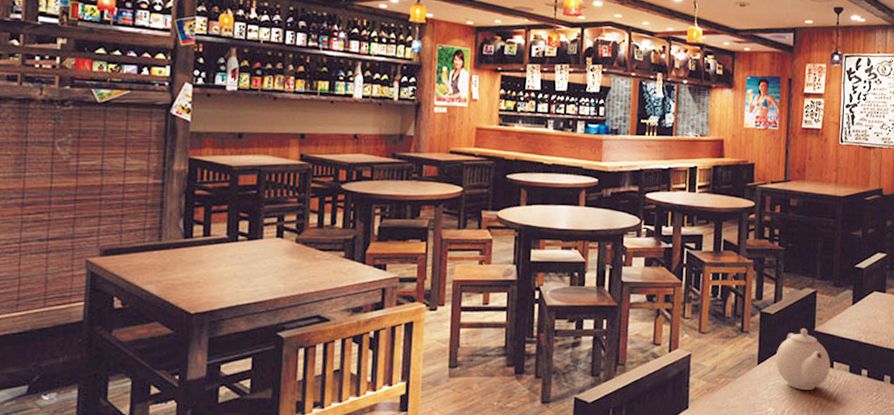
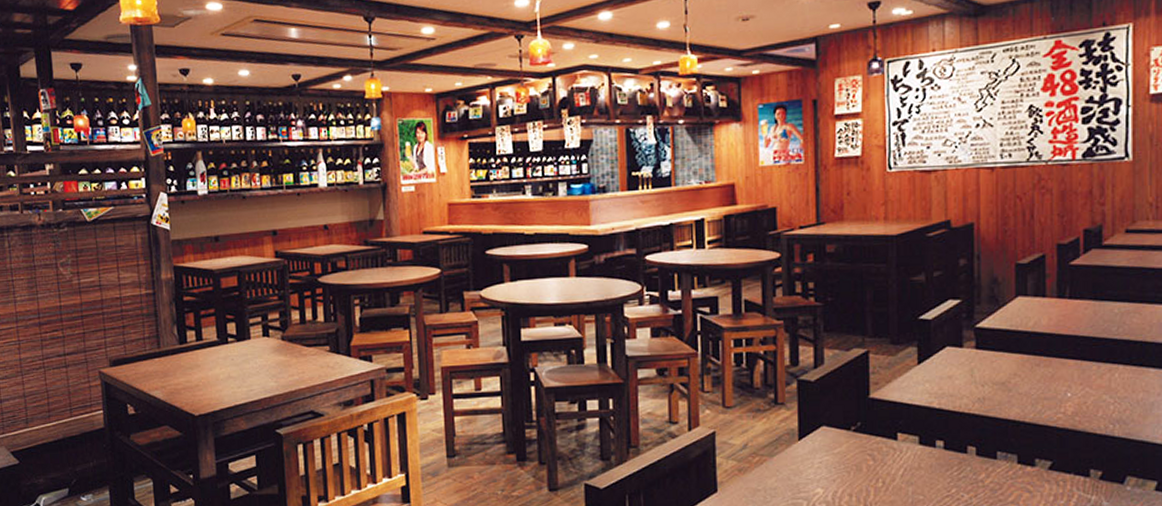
teapot: present [775,328,830,390] -> none [821,396,893,467]

